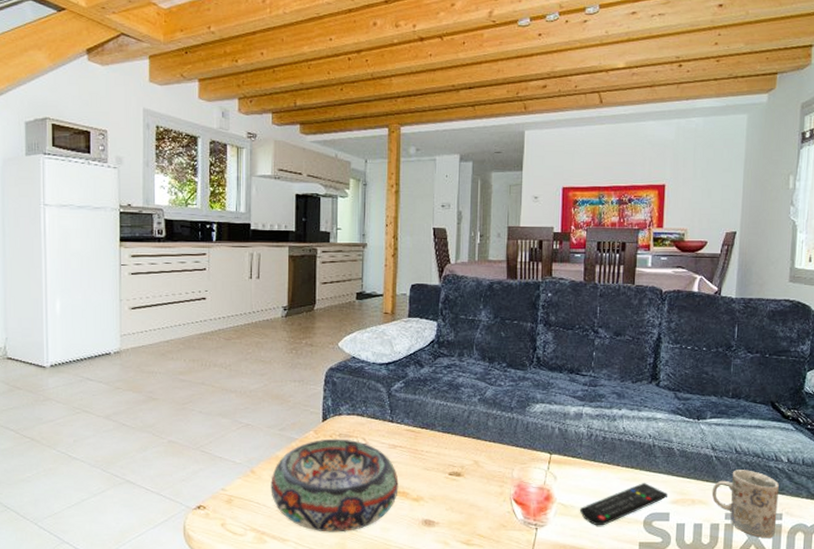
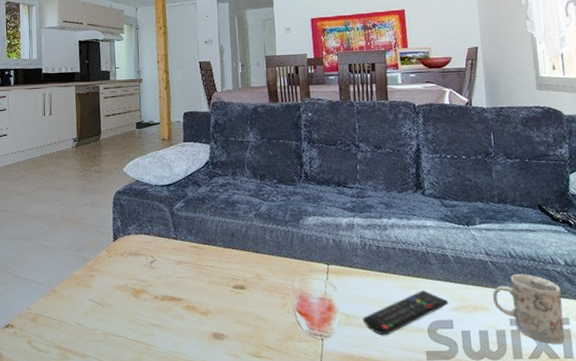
decorative bowl: present [271,438,399,533] -> none [70,257,187,348]

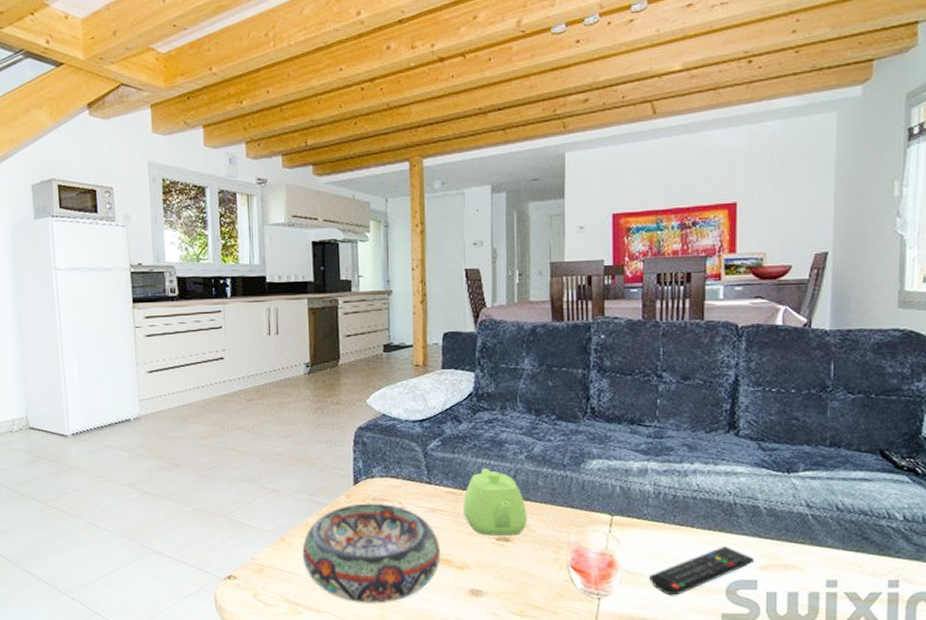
decorative bowl: none [70,257,187,348] -> present [302,503,441,603]
teapot: none [205,225,258,284] -> present [463,467,527,536]
mug: present [492,274,565,345] -> none [808,530,893,610]

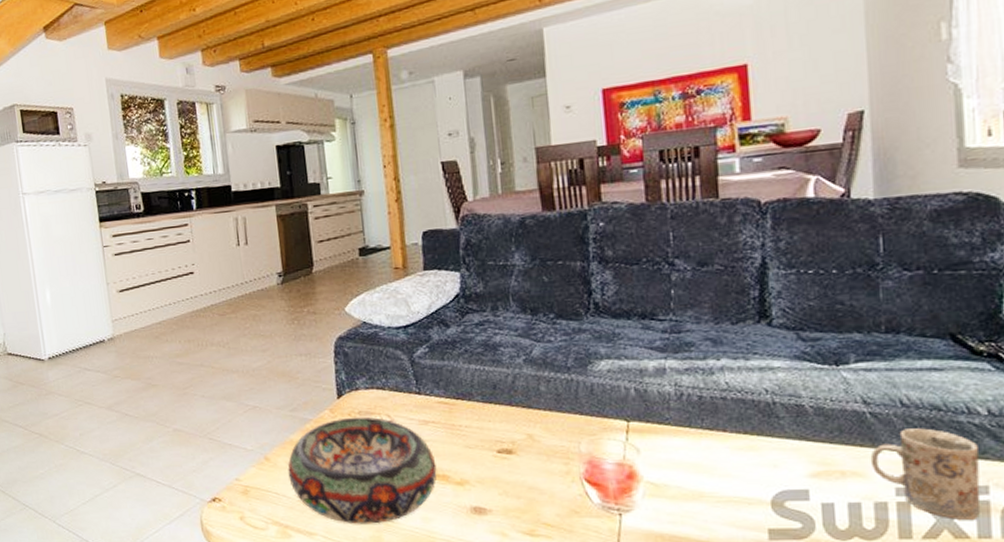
teapot: present [463,467,527,536] -> none [458,374,531,448]
remote control: present [650,546,755,596] -> none [678,452,804,509]
mug: none [808,530,893,610] -> present [870,428,981,521]

